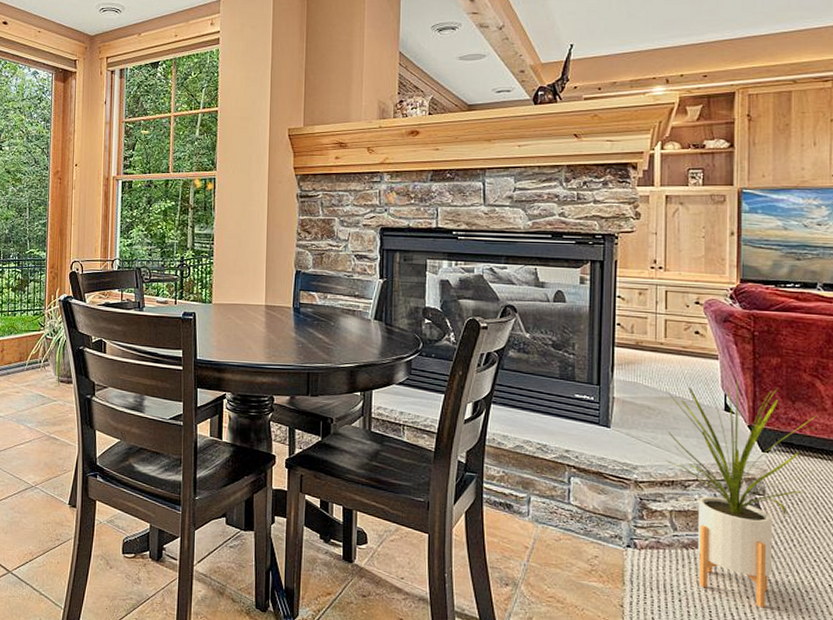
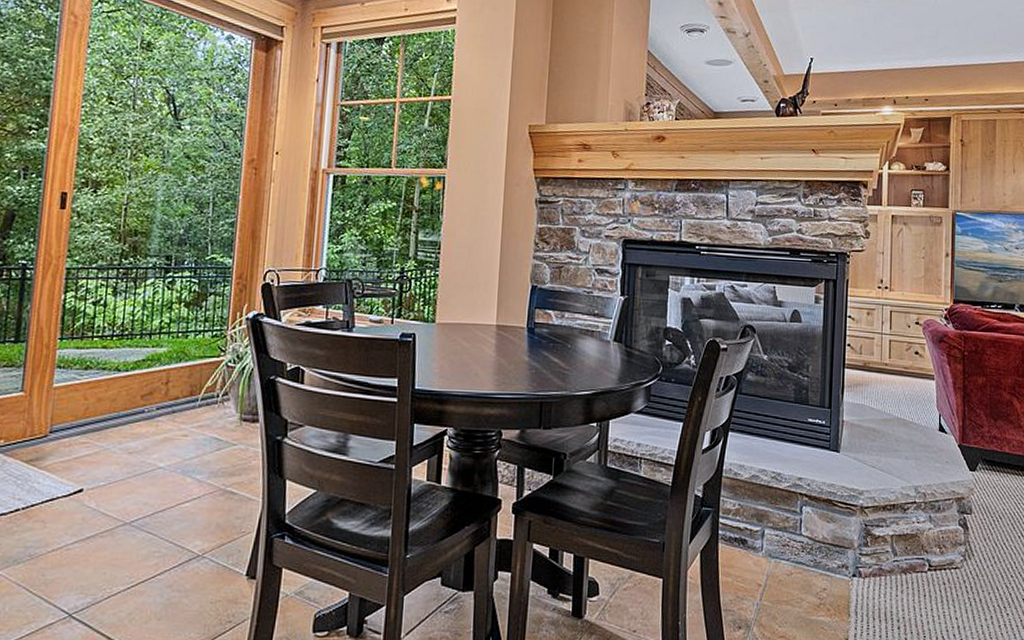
house plant: present [665,378,818,608] -> none [888,398,1014,628]

